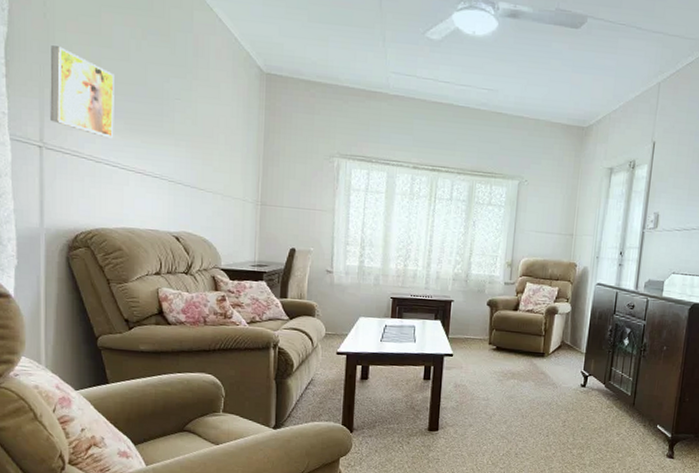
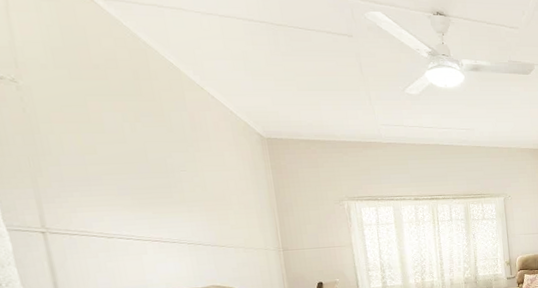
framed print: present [50,45,114,139] -> none [37,137,122,215]

